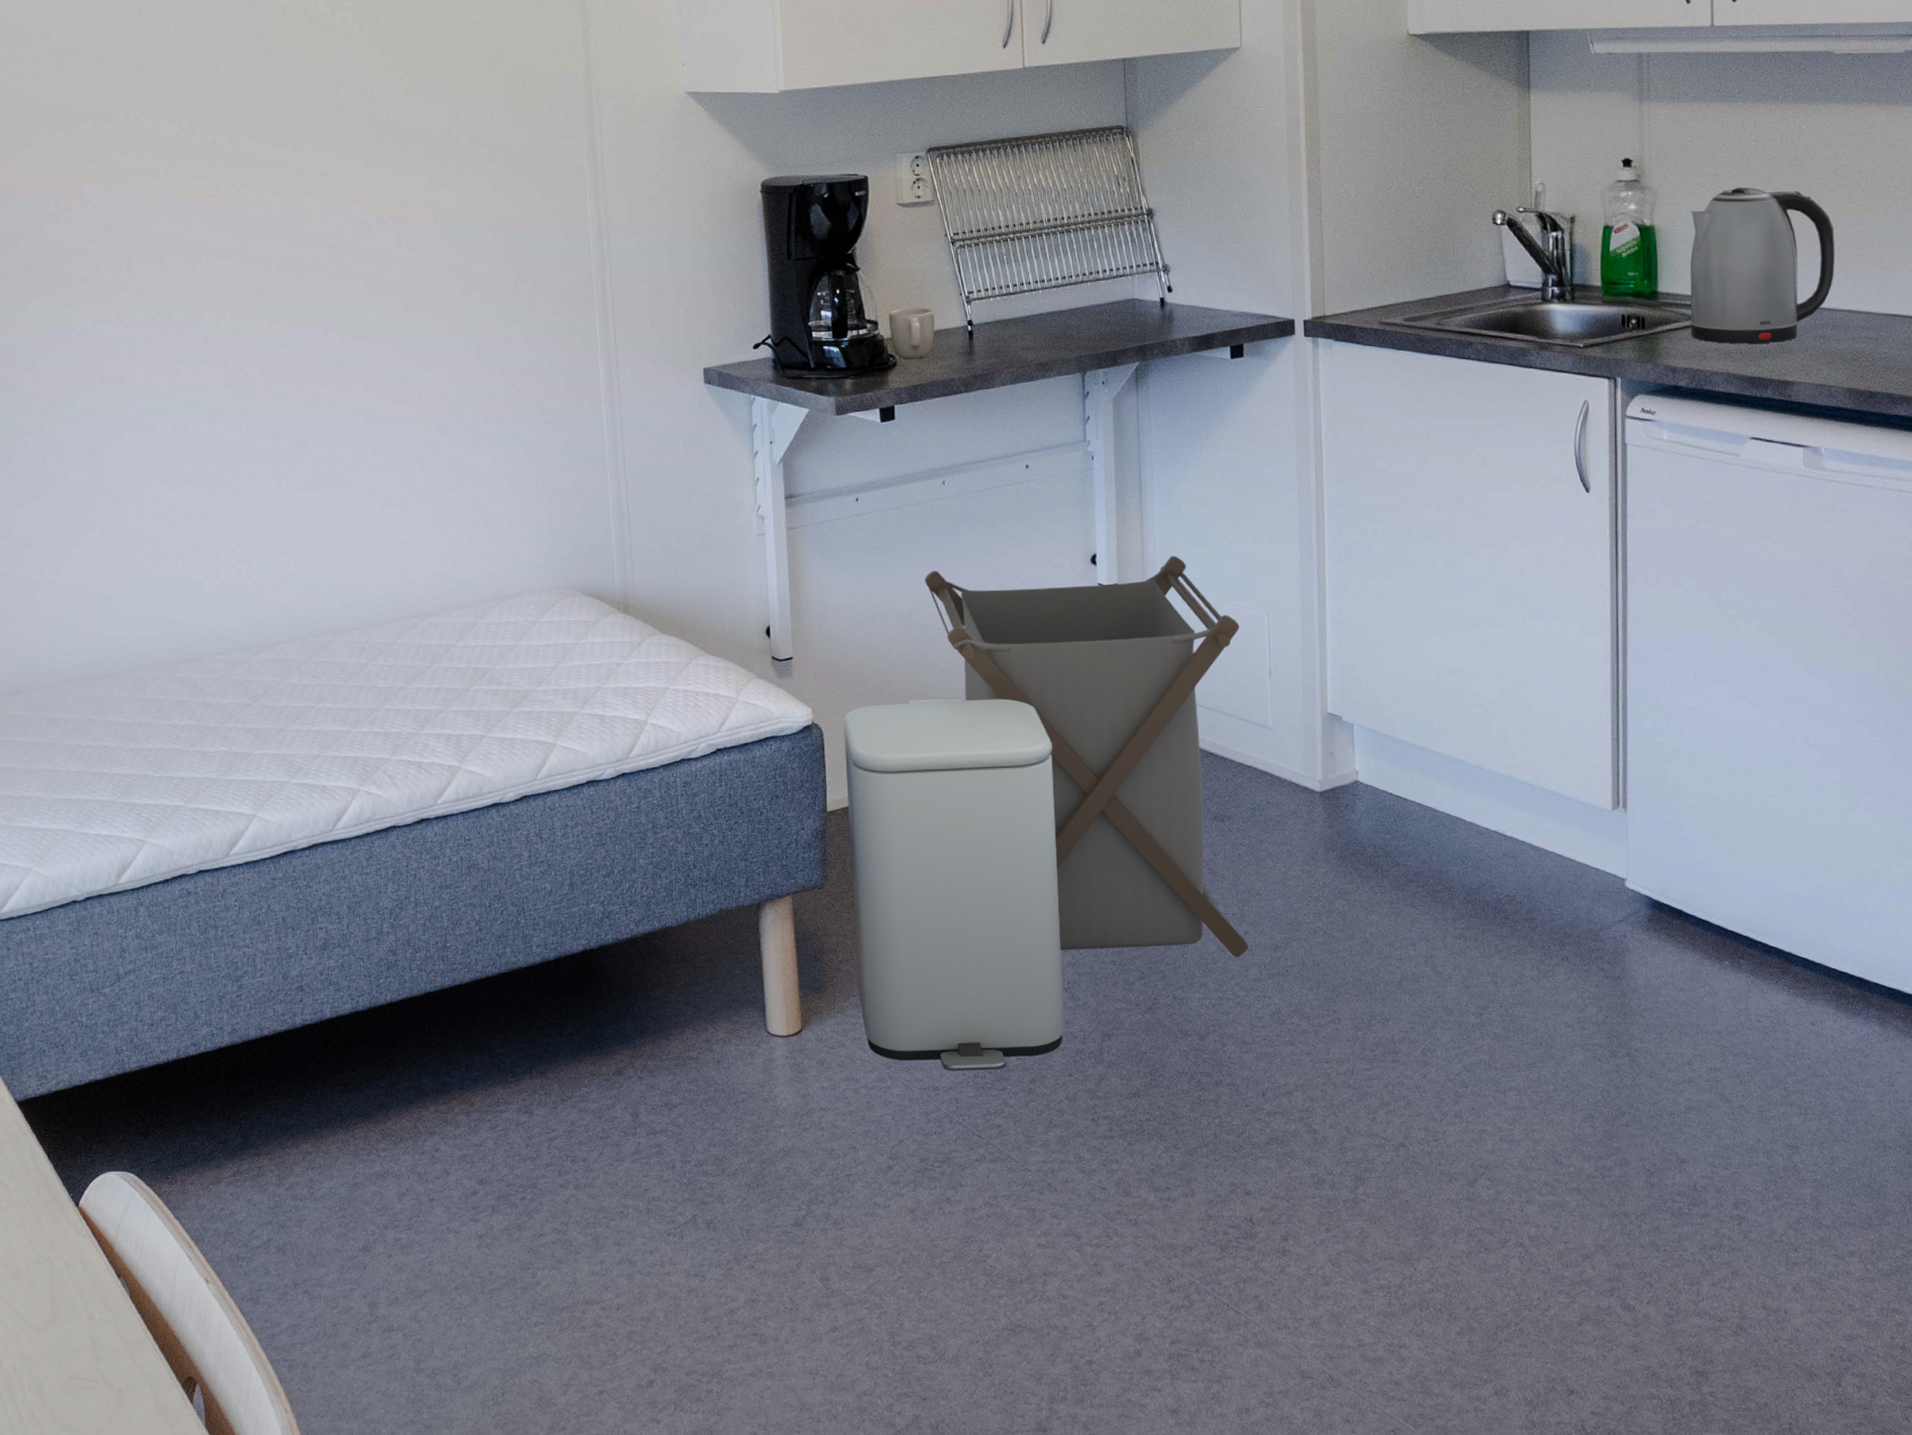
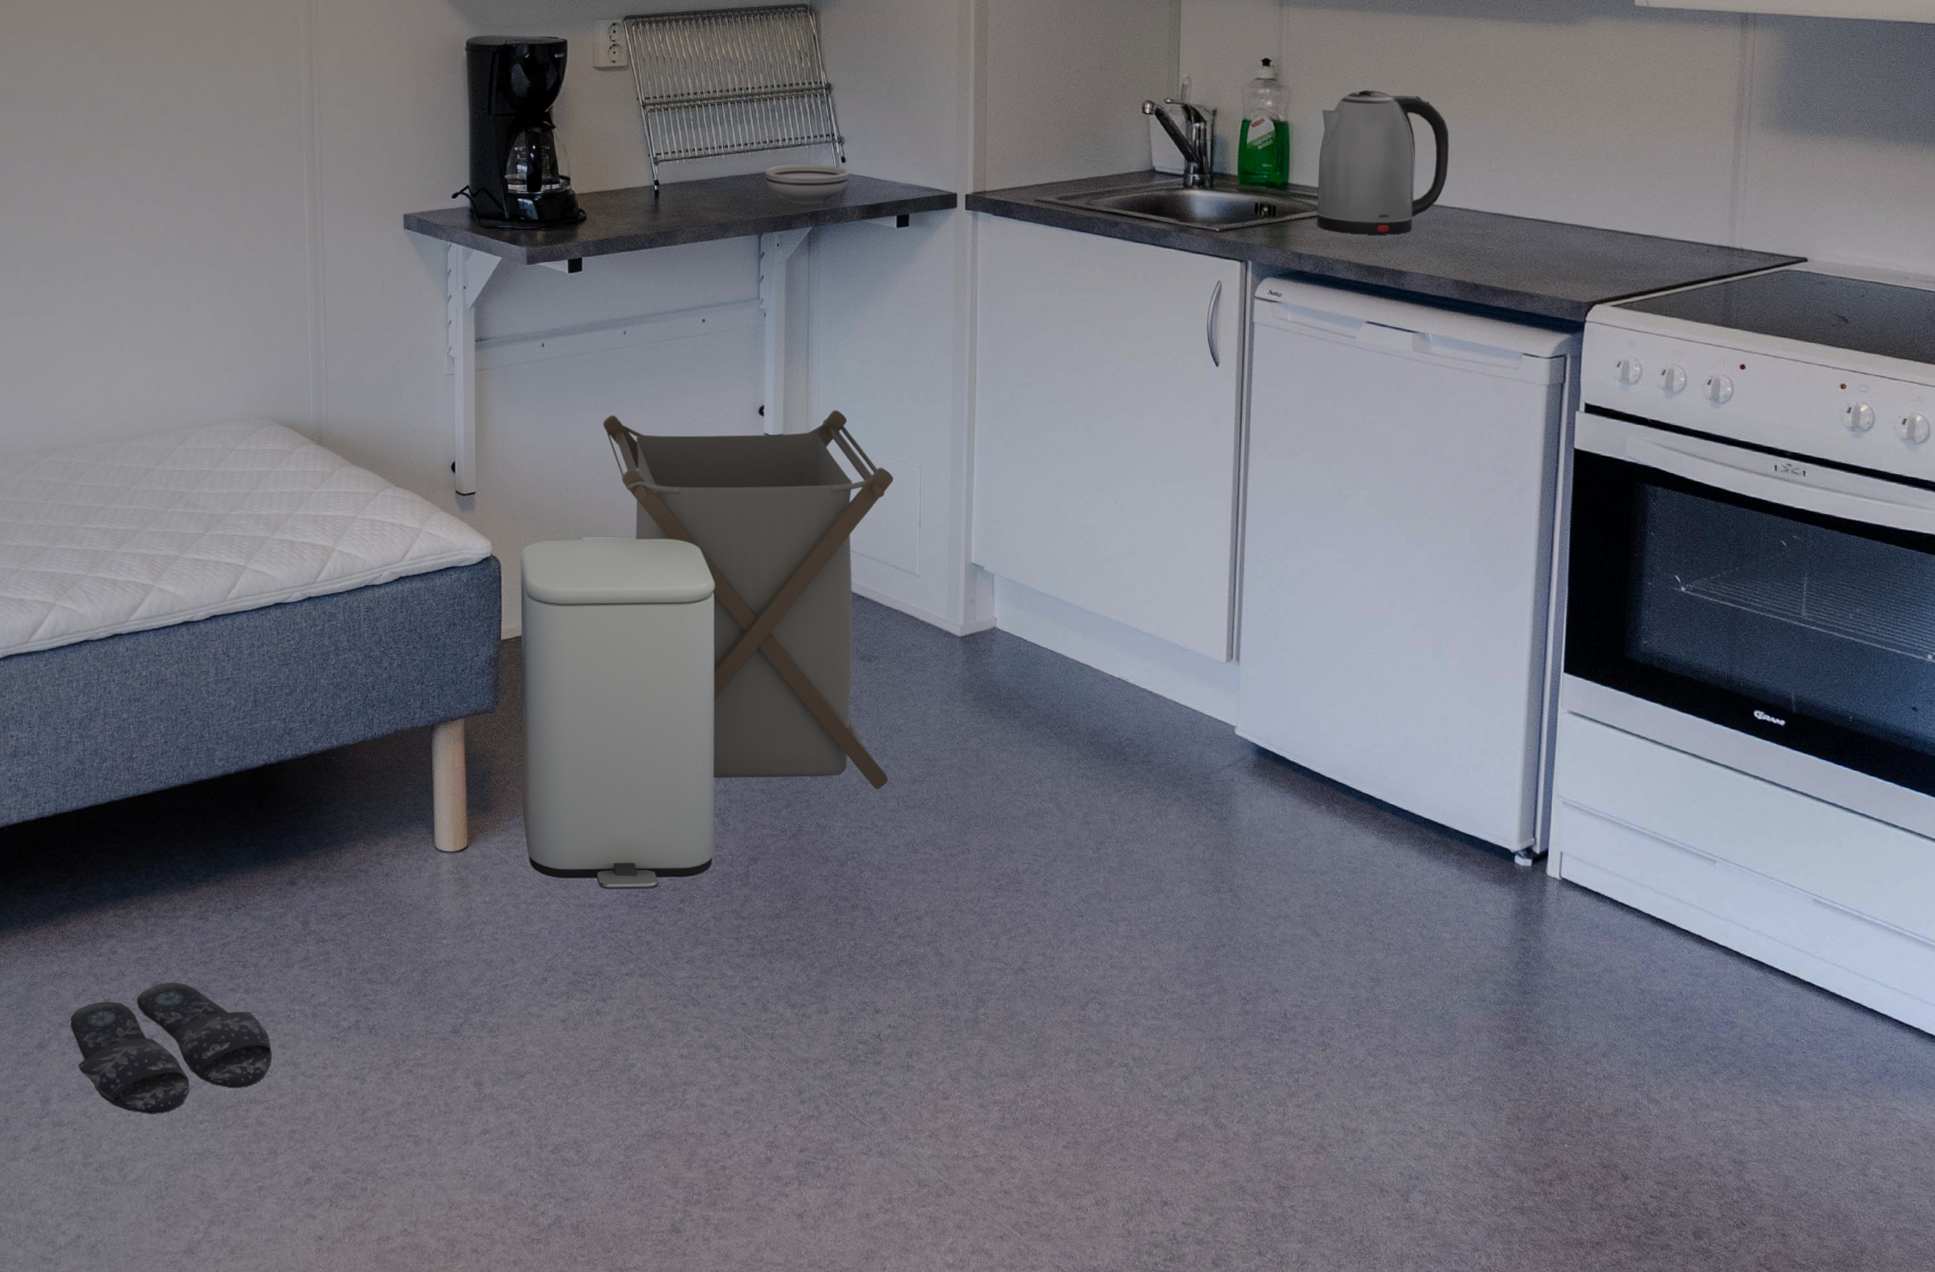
slippers: none [395,1179,607,1317] -> present [70,982,273,1114]
mug: present [888,307,935,359] -> none [580,166,623,215]
bowl: none [1085,295,1177,338] -> present [764,164,850,204]

